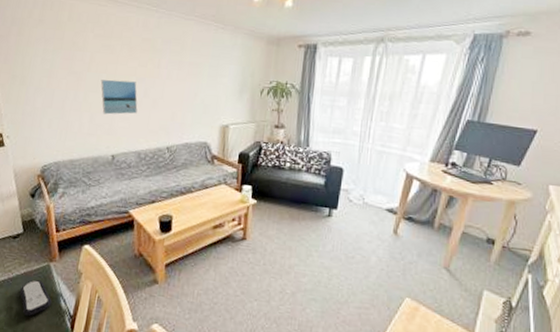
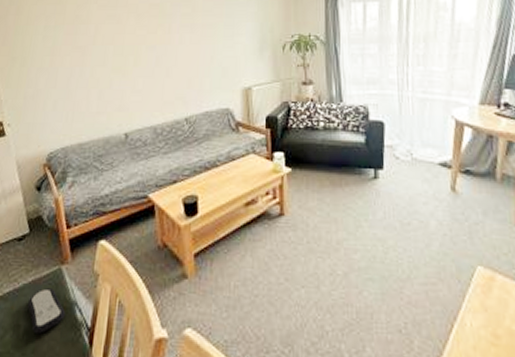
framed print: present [100,79,138,115] -> none [107,51,150,89]

